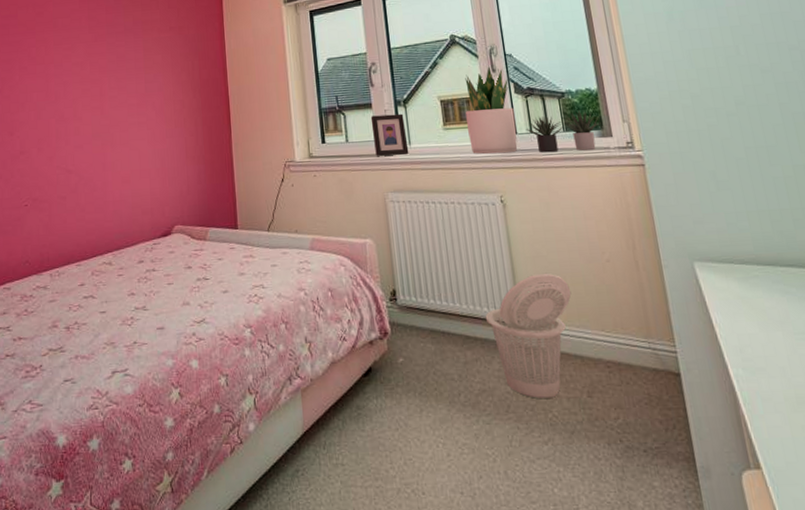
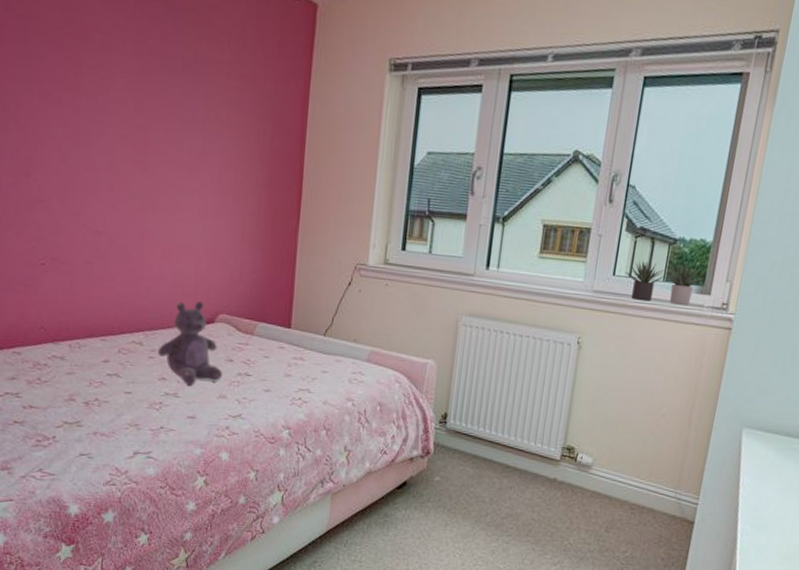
stuffed animal: none [125,217,183,297] -> present [157,301,222,386]
picture frame: present [370,113,409,157] -> none [458,228,499,279]
planter: present [465,66,518,155] -> none [562,195,623,295]
laundry basket: present [485,272,572,400] -> none [530,418,620,529]

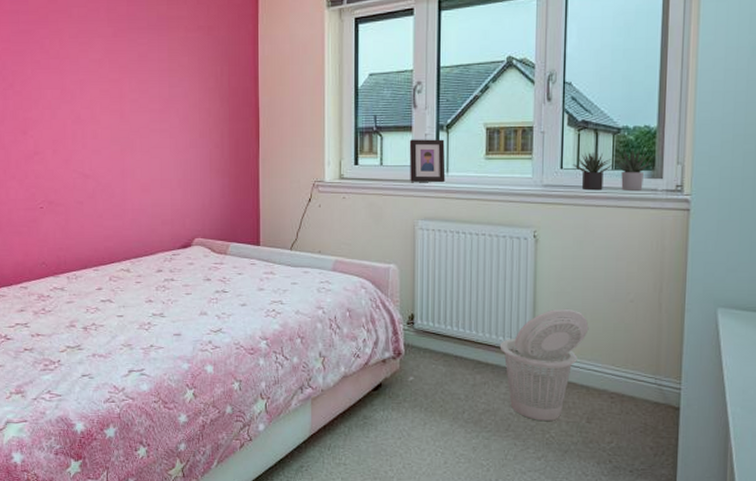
stuffed animal: present [157,301,222,386] -> none [143,228,202,305]
picture frame: none [458,228,499,279] -> present [409,139,446,183]
laundry basket: none [530,418,620,529] -> present [499,308,589,422]

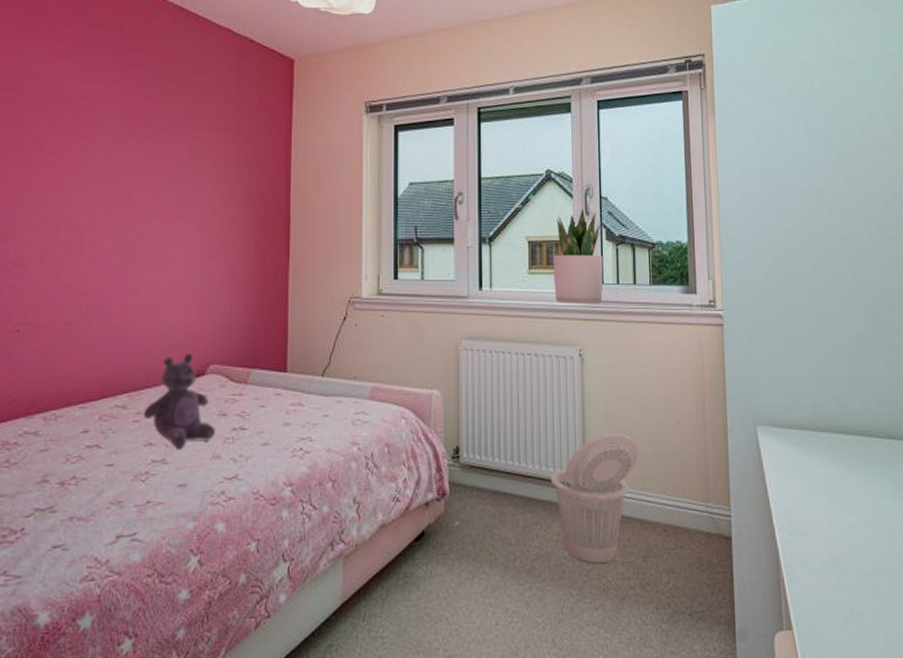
stuffed animal: none [143,228,202,305] -> present [143,354,215,448]
picture frame: present [409,139,446,183] -> none [451,252,489,299]
planter: none [511,94,563,188] -> present [553,208,604,304]
succulent plant: present [572,148,654,192] -> none [612,263,687,307]

